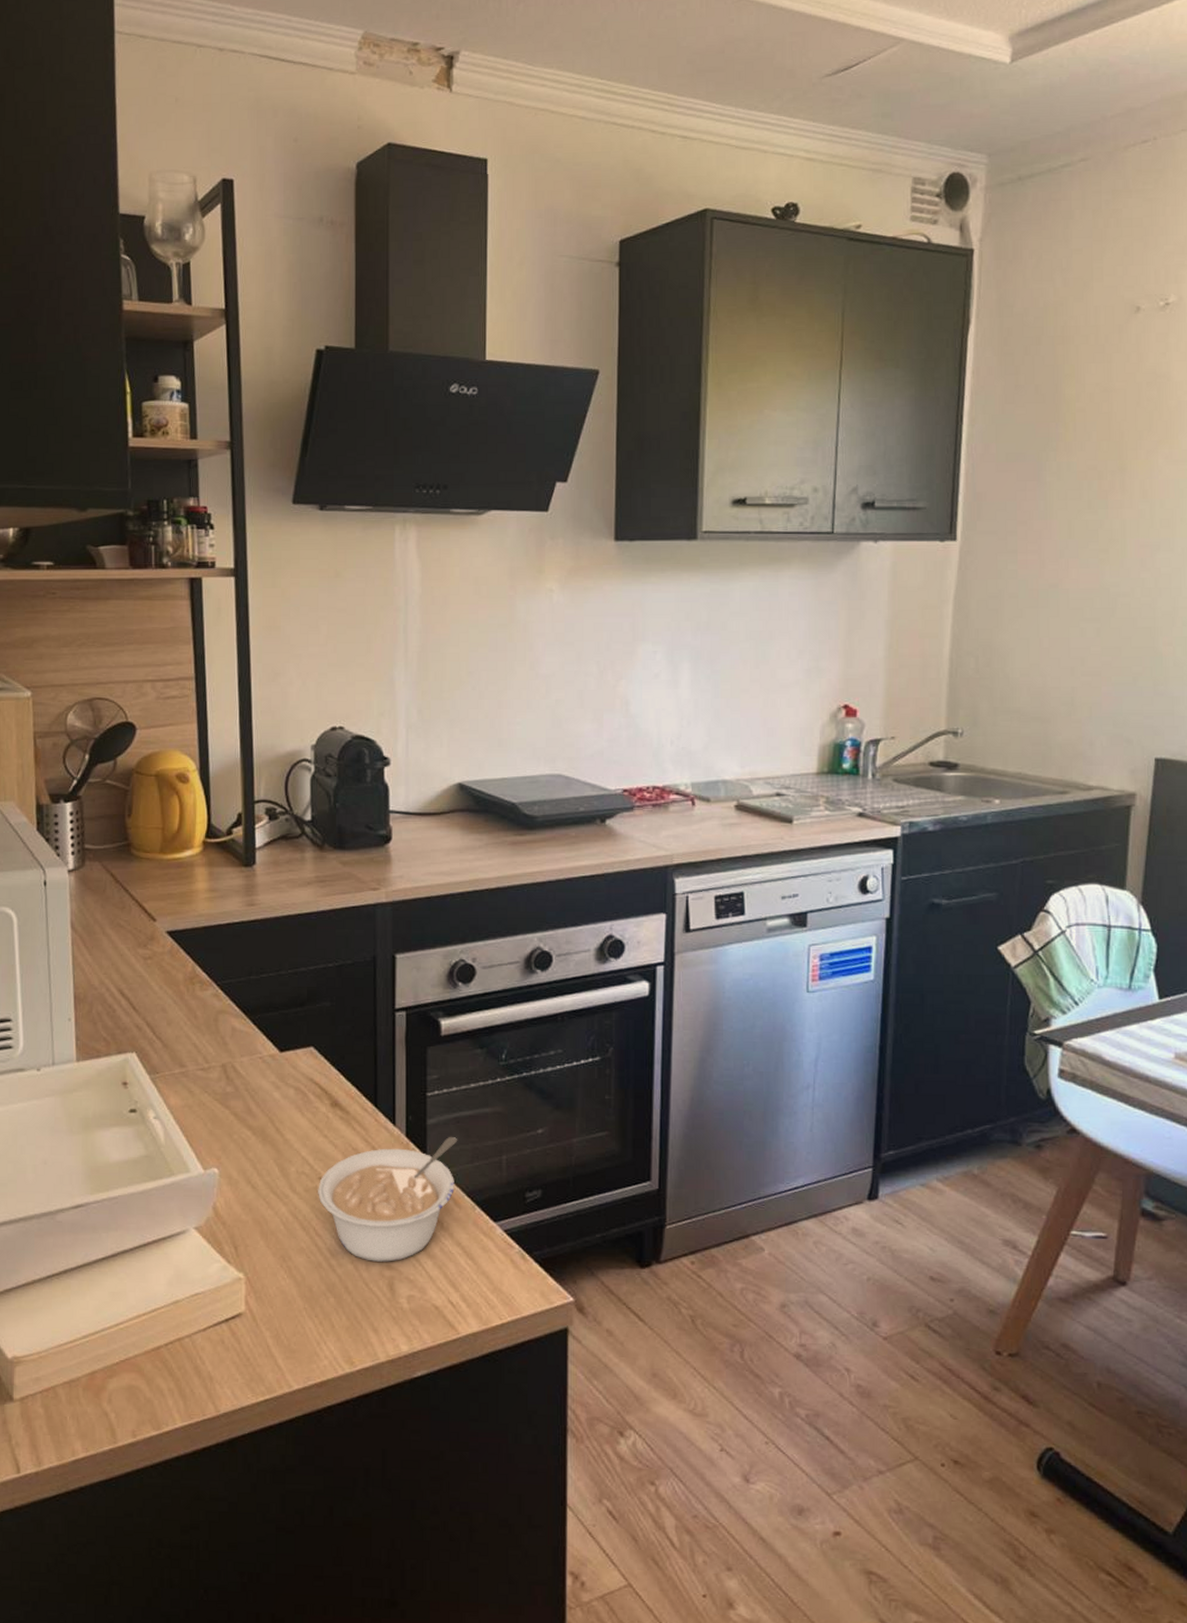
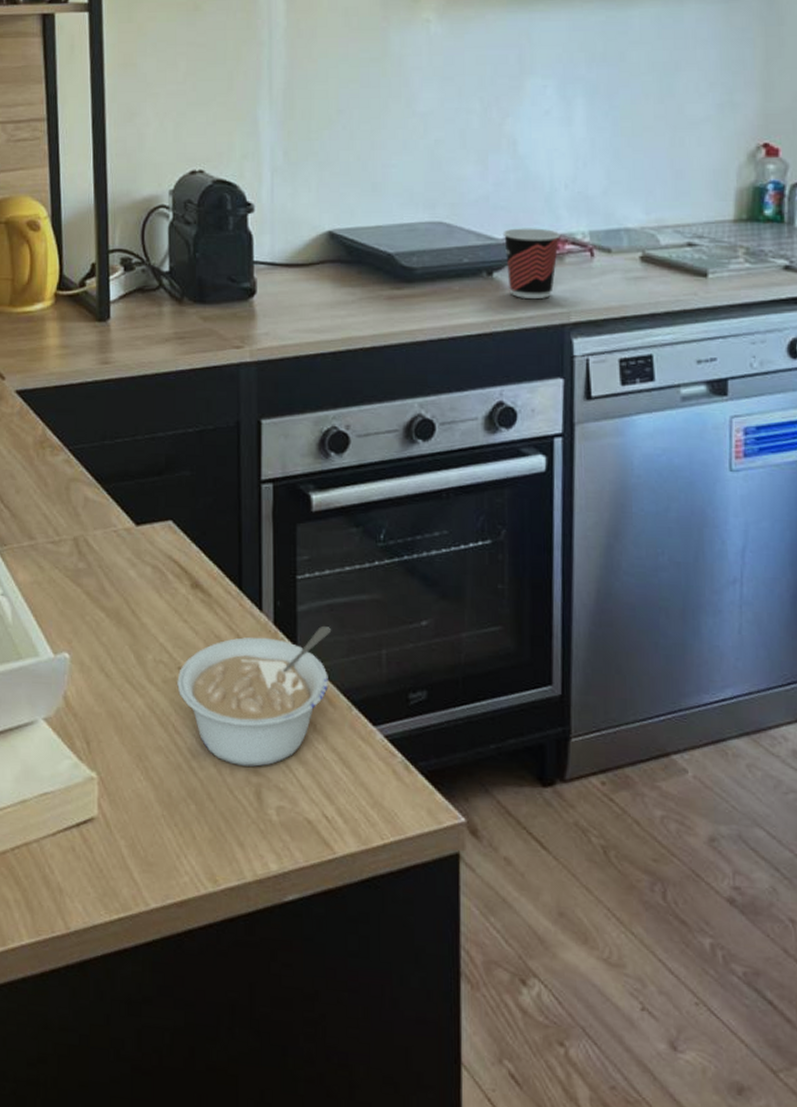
cup: none [615,780,666,844] -> present [502,228,561,300]

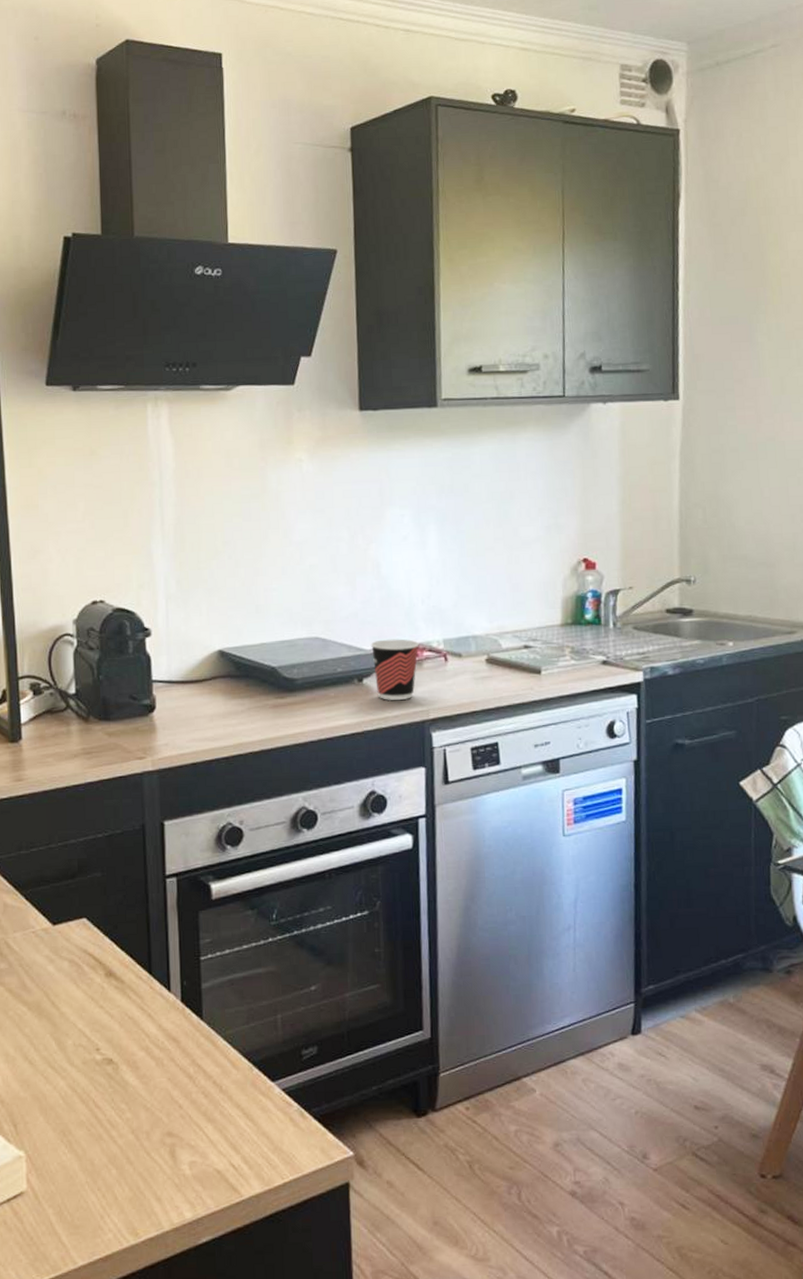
legume: present [177,625,332,767] -> none [96,998,233,1130]

